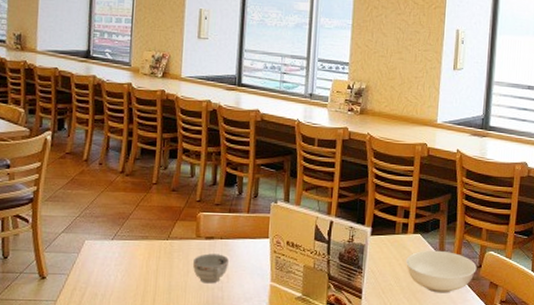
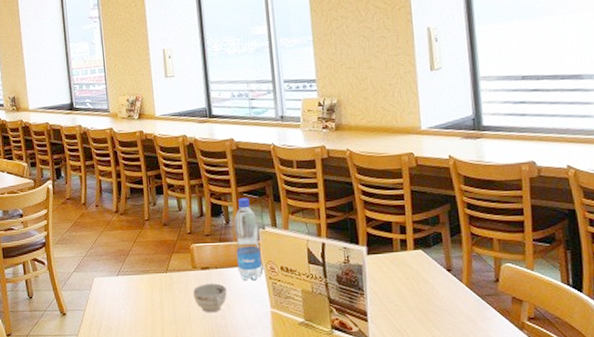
bottle: none [243,170,271,254] -> present [233,198,263,281]
bowl: present [405,250,477,293] -> none [409,265,494,312]

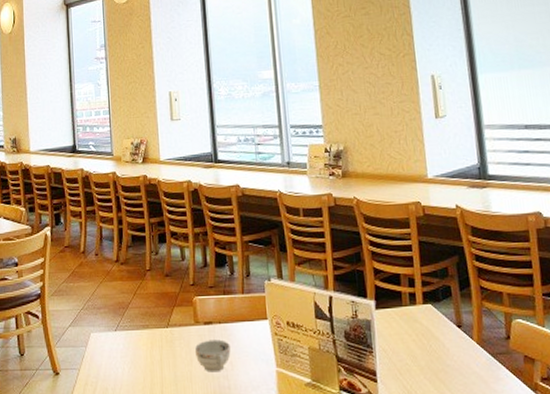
bottle: present [233,198,263,281] -> none [238,247,268,337]

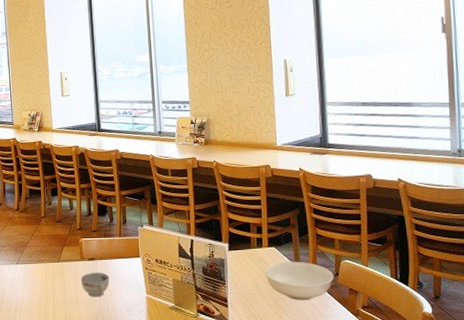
bowl: none [419,321,505,372] -> present [263,261,334,300]

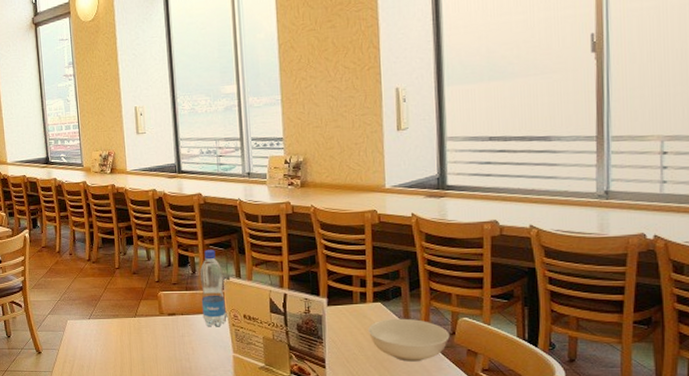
teacup: present [80,272,110,297] -> none [159,328,192,356]
bottle: none [116,200,140,271] -> present [199,250,226,327]

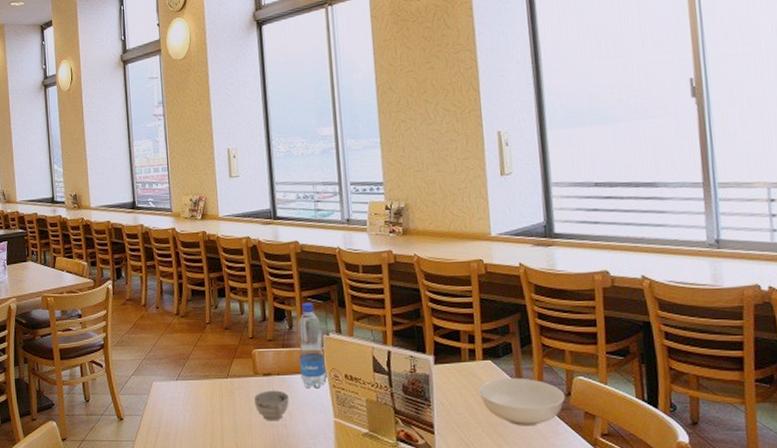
teacup: none [159,328,192,356] -> present [253,390,289,421]

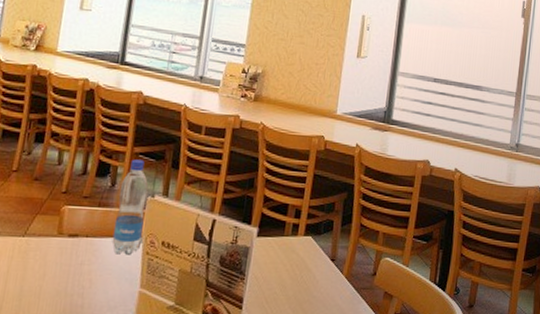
teacup: present [253,390,289,421] -> none [50,254,94,289]
bowl: present [477,377,565,426] -> none [293,254,371,304]

